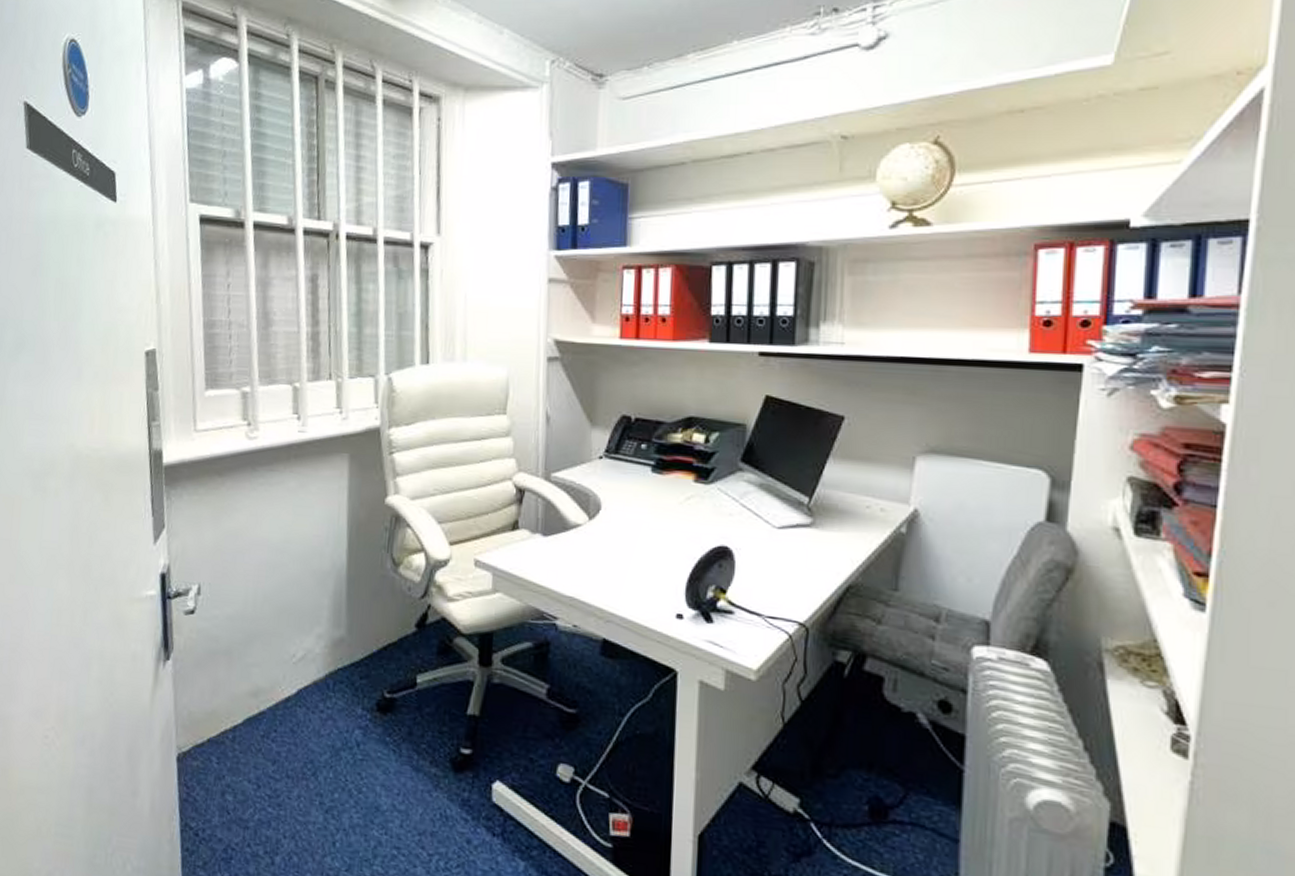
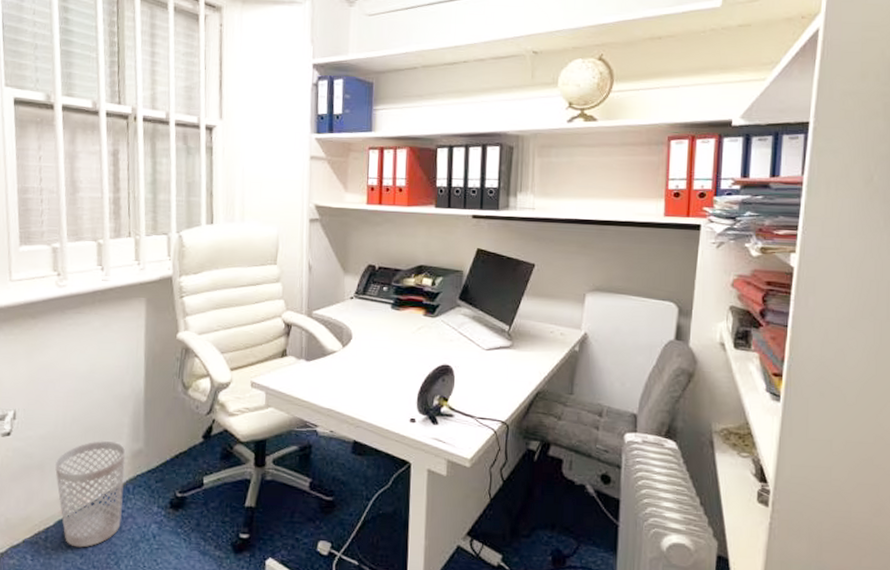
wastebasket: none [243,625,325,753] -> present [54,441,126,548]

